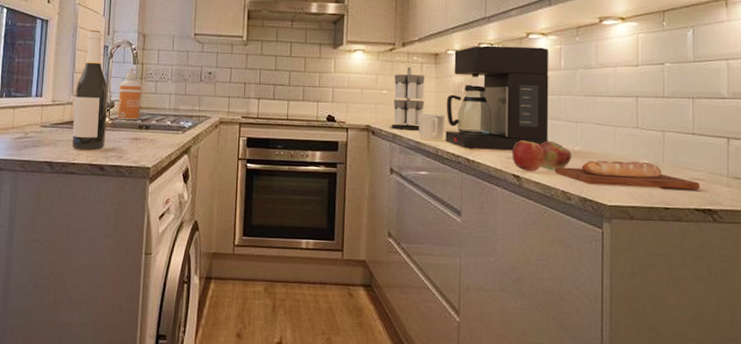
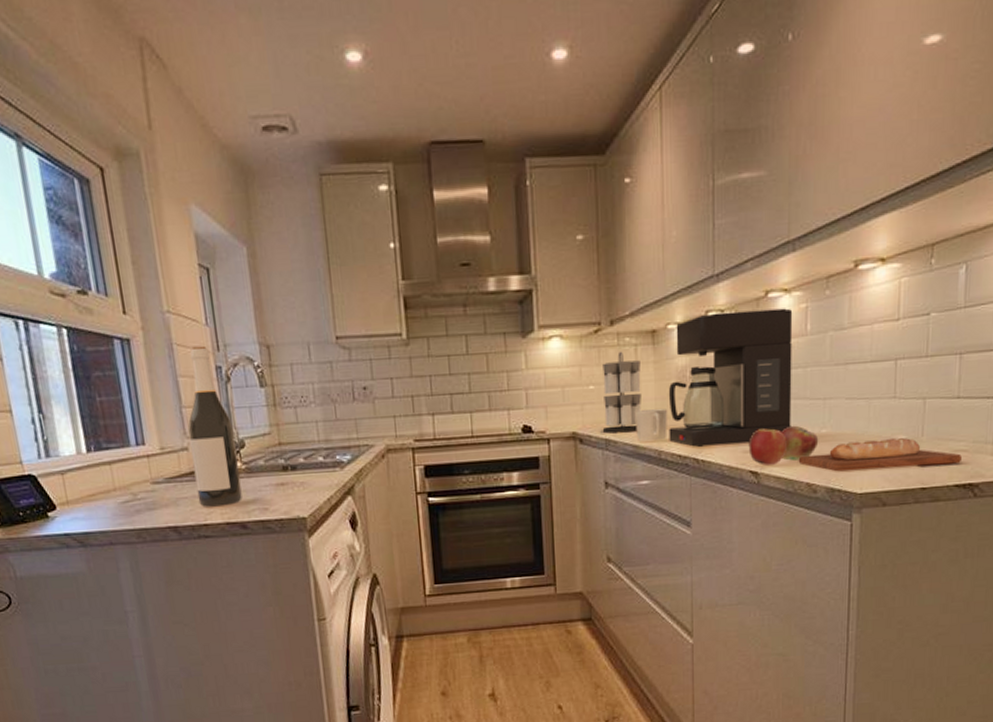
soap dispenser: present [117,68,141,121] -> none [246,393,282,463]

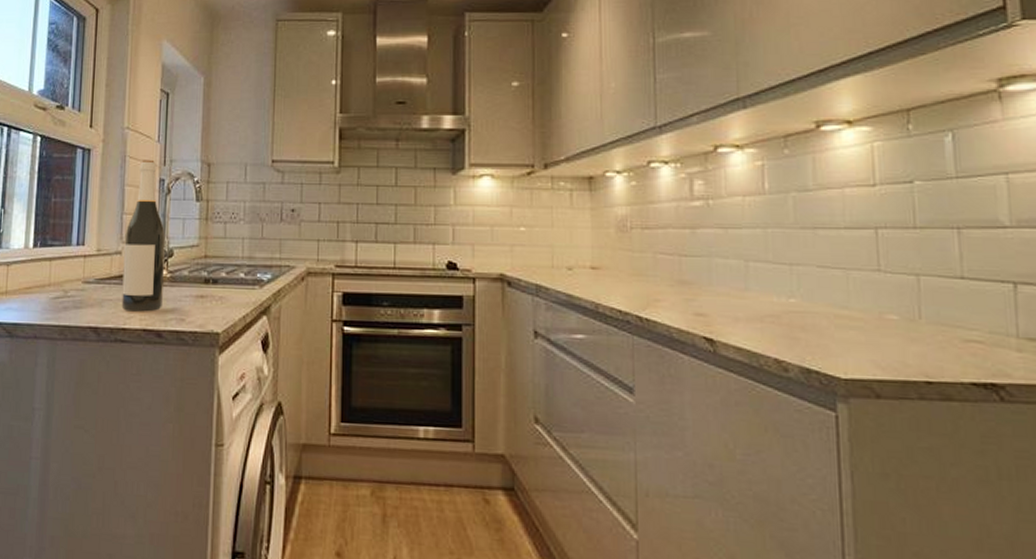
spice rack: present [602,351,641,434] -> none [532,195,577,280]
mug: present [636,409,668,443] -> none [570,258,607,294]
coffee maker: present [668,308,793,448] -> none [606,164,752,305]
fruit: present [748,428,787,467] -> none [701,291,748,335]
fruit: present [781,425,819,461] -> none [739,290,787,331]
bread loaf: present [798,438,962,472] -> none [762,316,976,357]

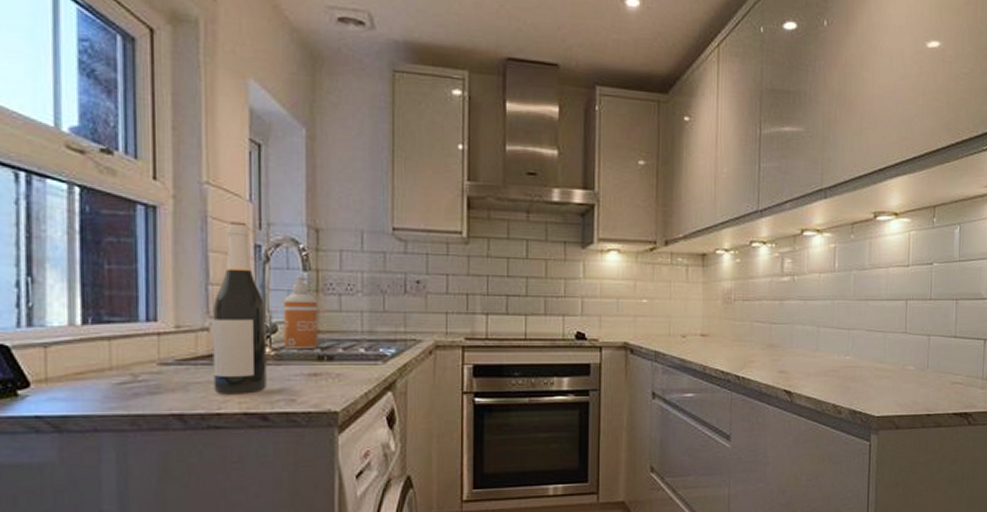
soap dispenser: none [177,206,207,273] -> present [283,277,318,350]

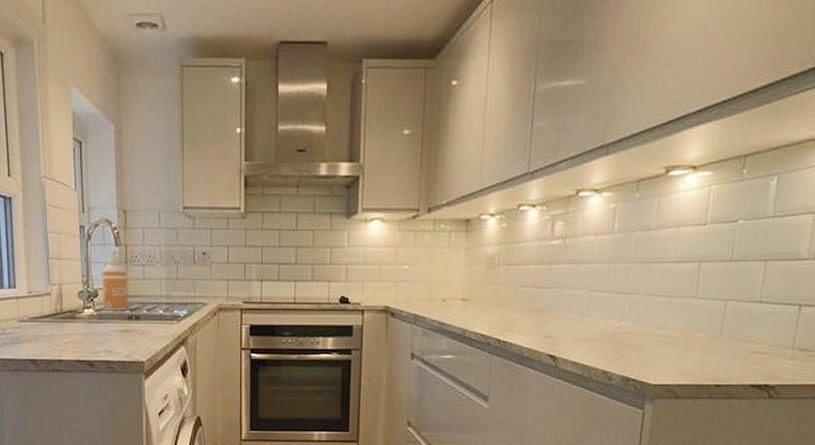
wine bottle: present [212,221,267,395] -> none [52,207,92,346]

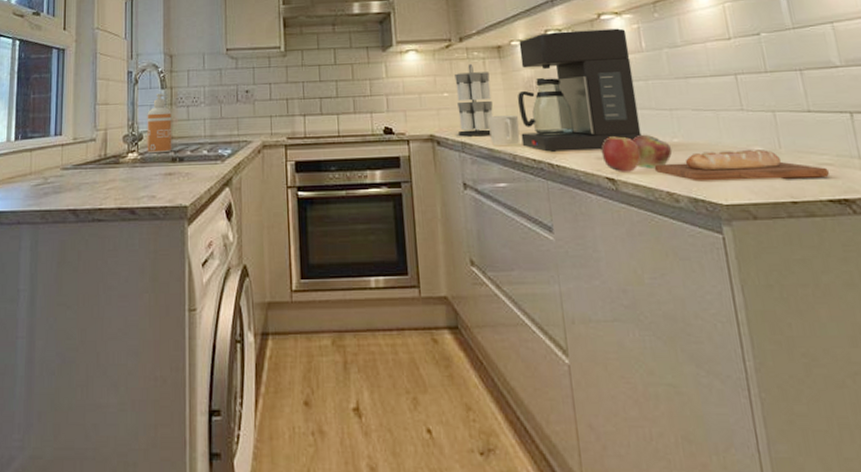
spice rack: none [412,236,453,310] -> present [455,63,493,137]
mug: none [443,291,476,321] -> present [488,115,520,147]
coffee maker: none [474,207,602,330] -> present [517,28,642,153]
fruit: none [548,317,586,352] -> present [600,136,641,174]
fruit: none [580,316,618,348] -> present [632,134,673,169]
bread loaf: none [596,336,759,365] -> present [654,150,829,182]

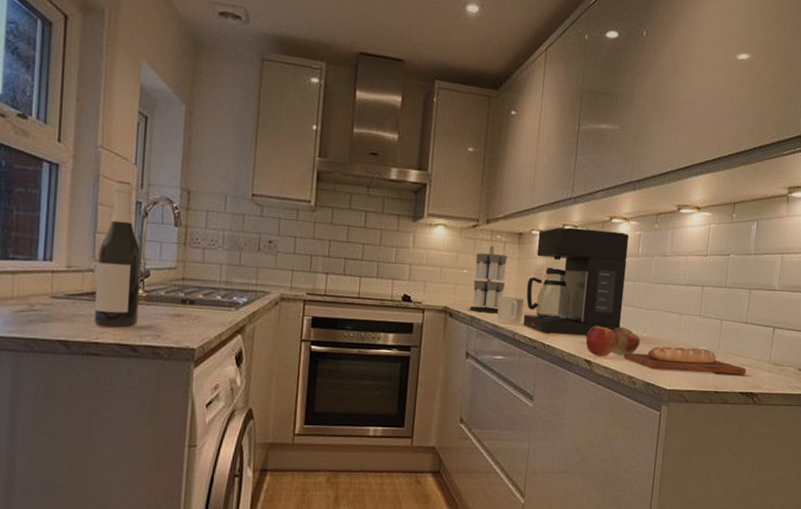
wine bottle: none [97,55,135,193] -> present [94,180,142,328]
soap dispenser: present [147,94,172,154] -> none [154,231,185,294]

